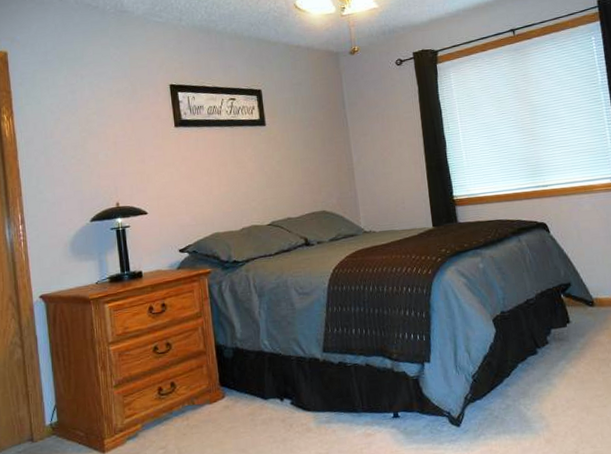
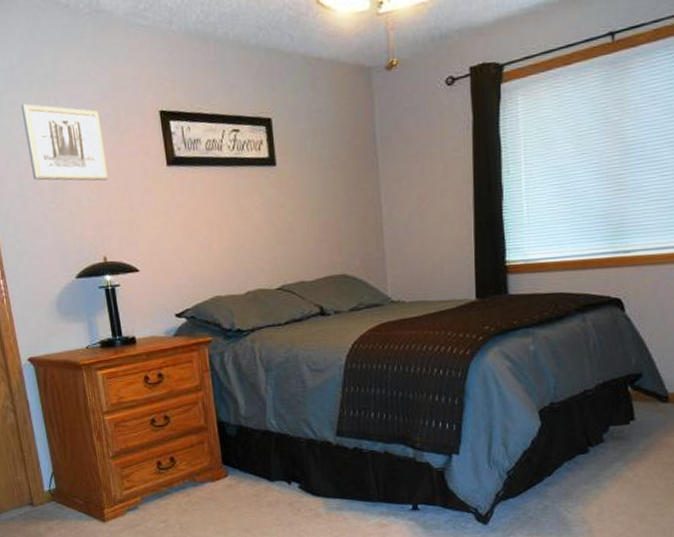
wall art: none [51,79,124,140] -> present [21,103,109,181]

